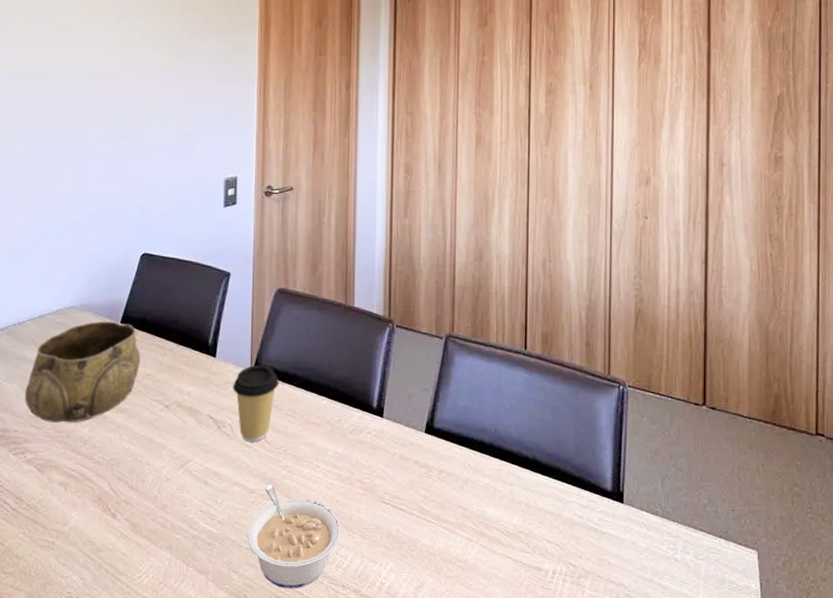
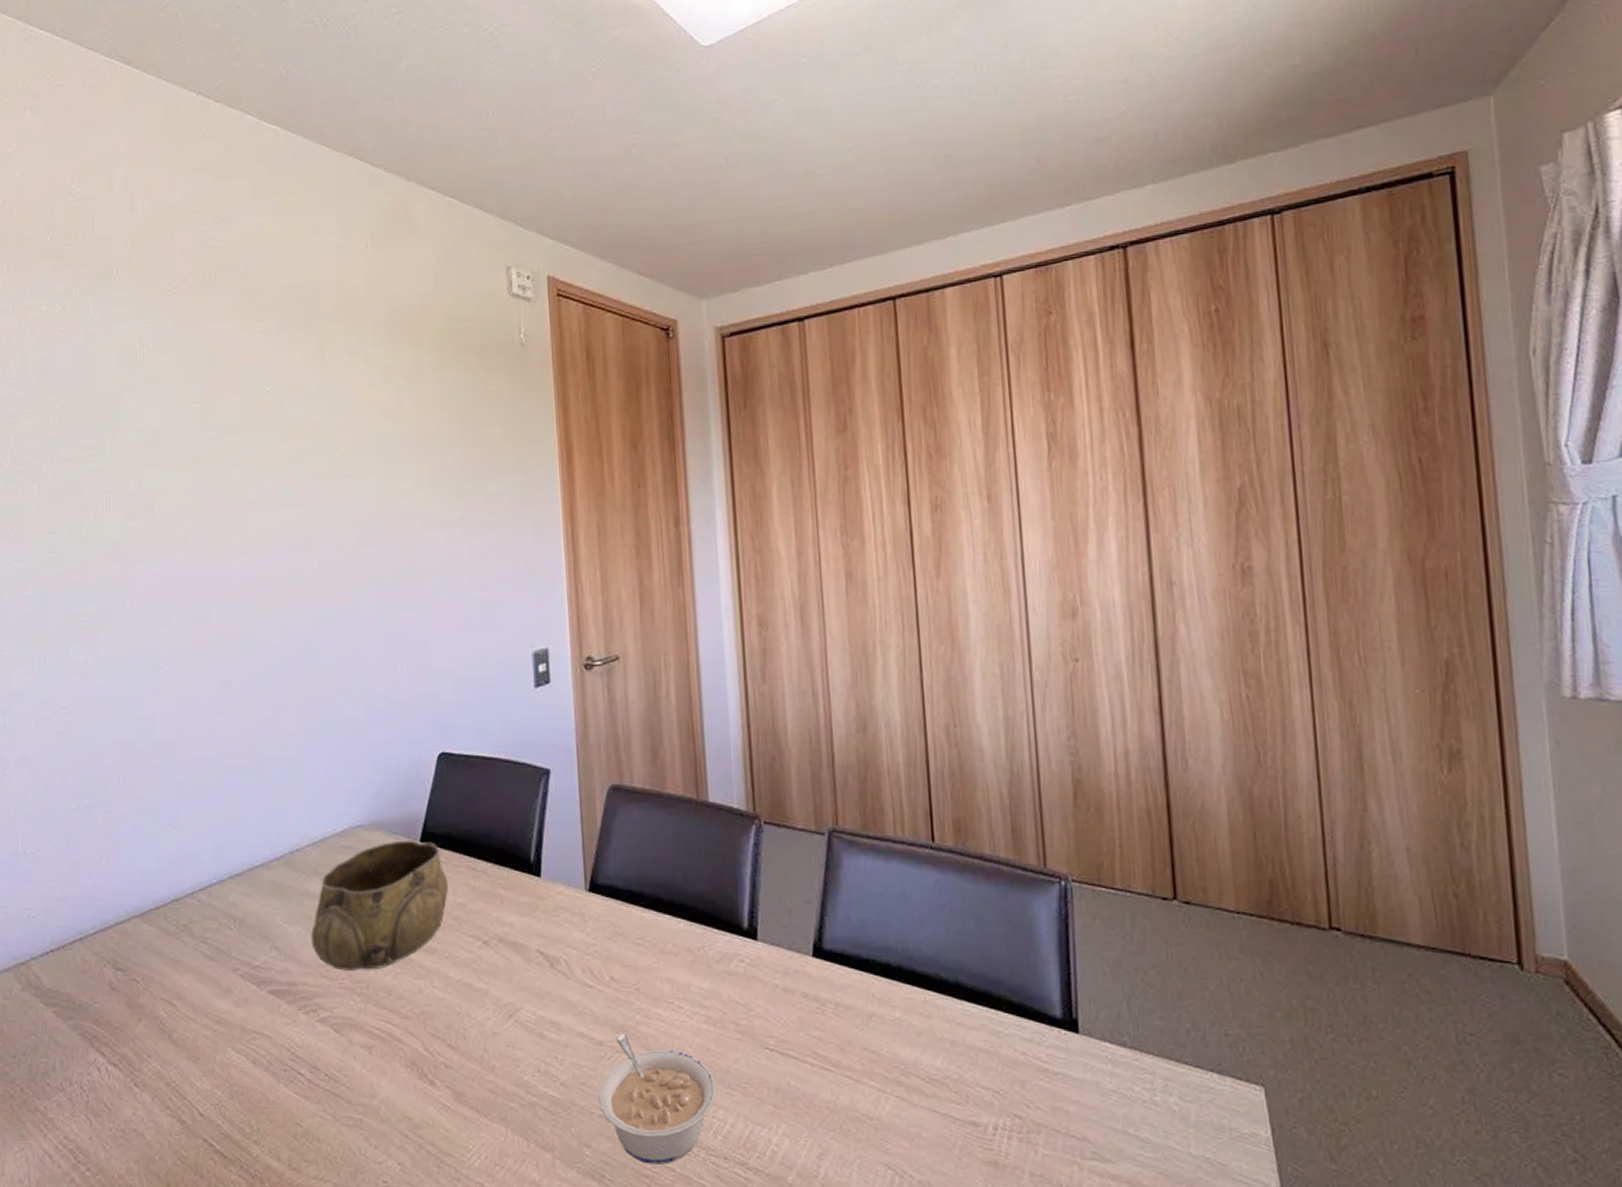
coffee cup: present [233,365,279,443] -> none [565,883,623,982]

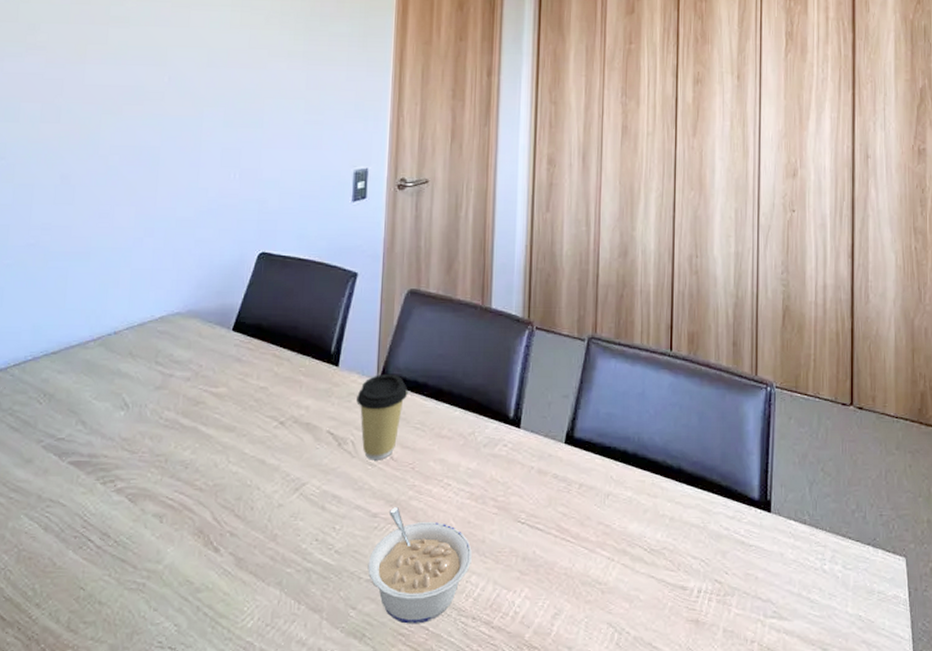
decorative bowl: present [310,840,449,972] -> none [117,328,254,446]
coffee cup: none [565,883,623,982] -> present [356,373,408,460]

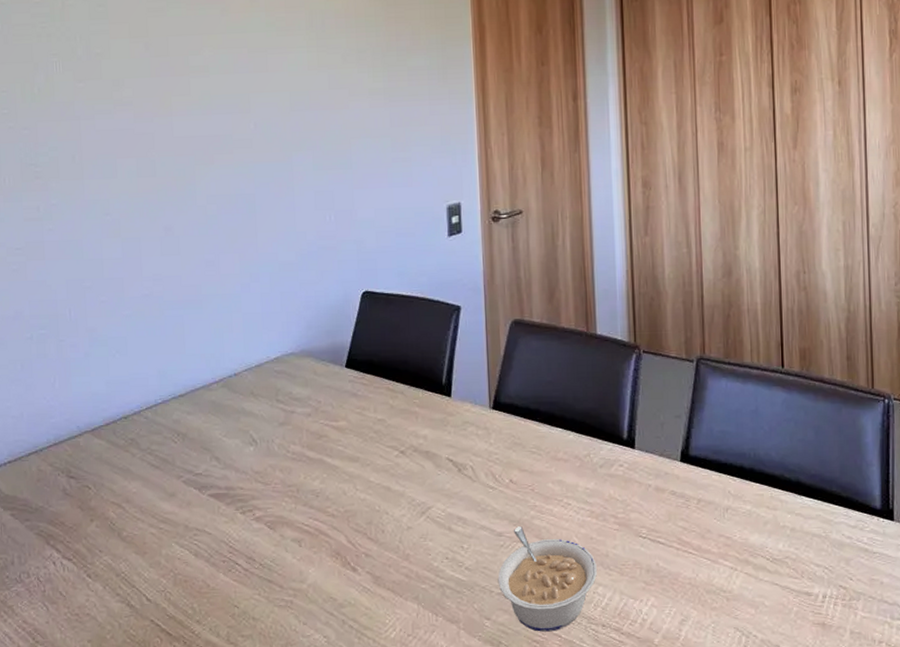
coffee cup: present [356,373,408,460] -> none [472,401,521,484]

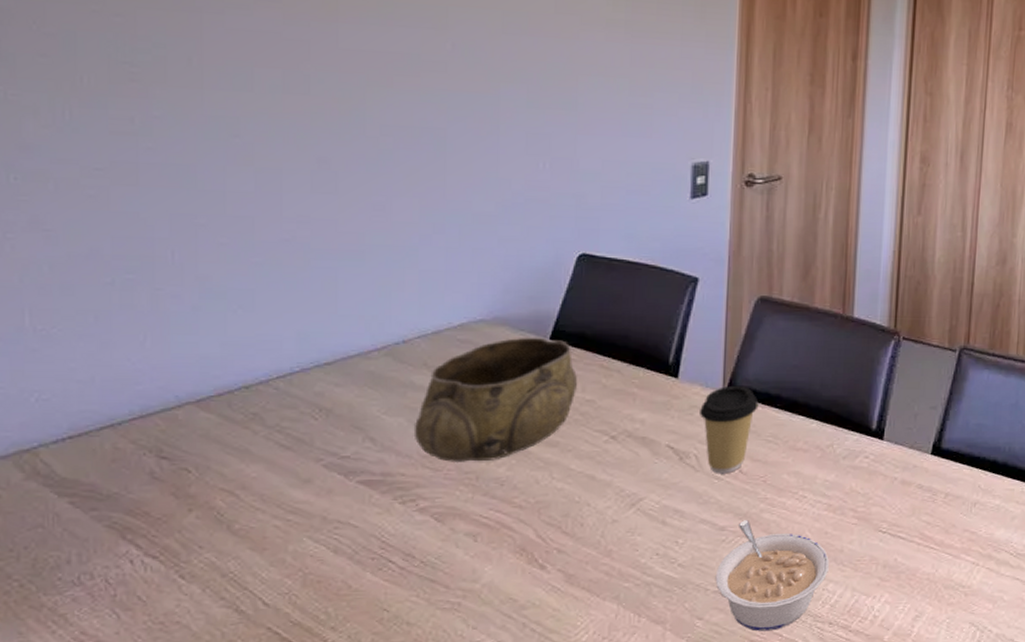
decorative bowl: none [247,365,371,478] -> present [413,337,578,463]
coffee cup: none [472,401,521,484] -> present [700,385,759,474]

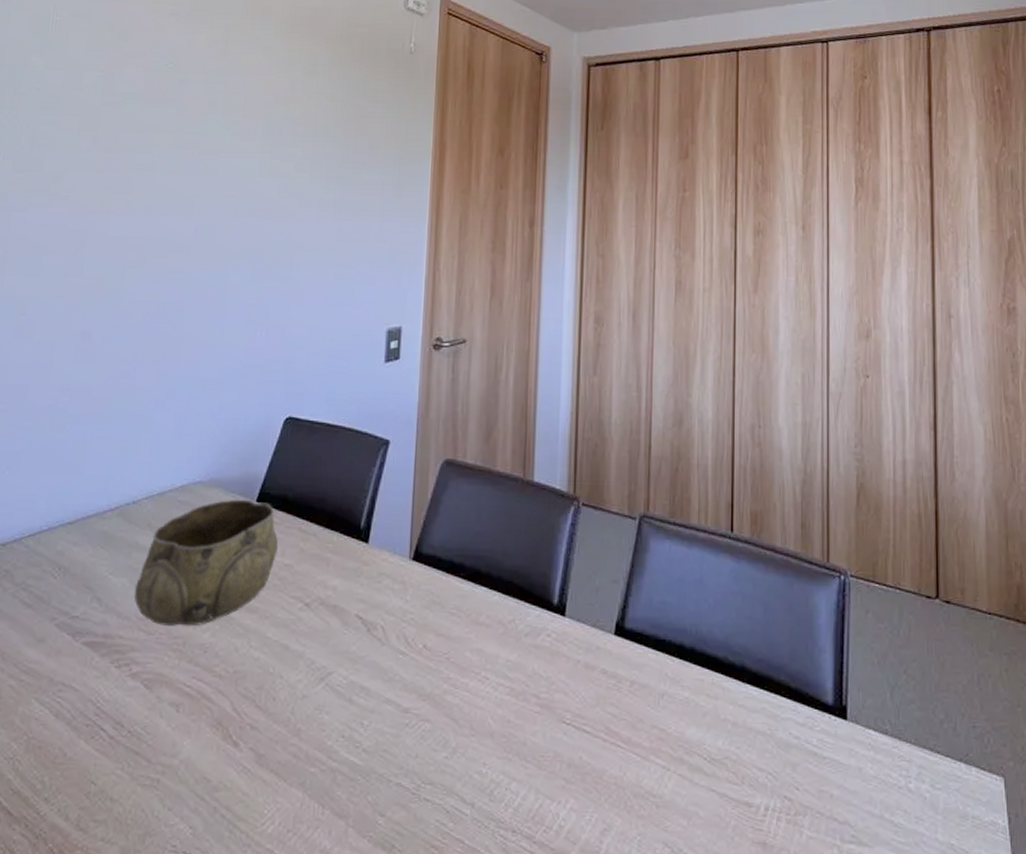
coffee cup: present [700,385,759,474] -> none [387,552,443,649]
legume: present [715,520,829,631] -> none [398,702,512,836]

